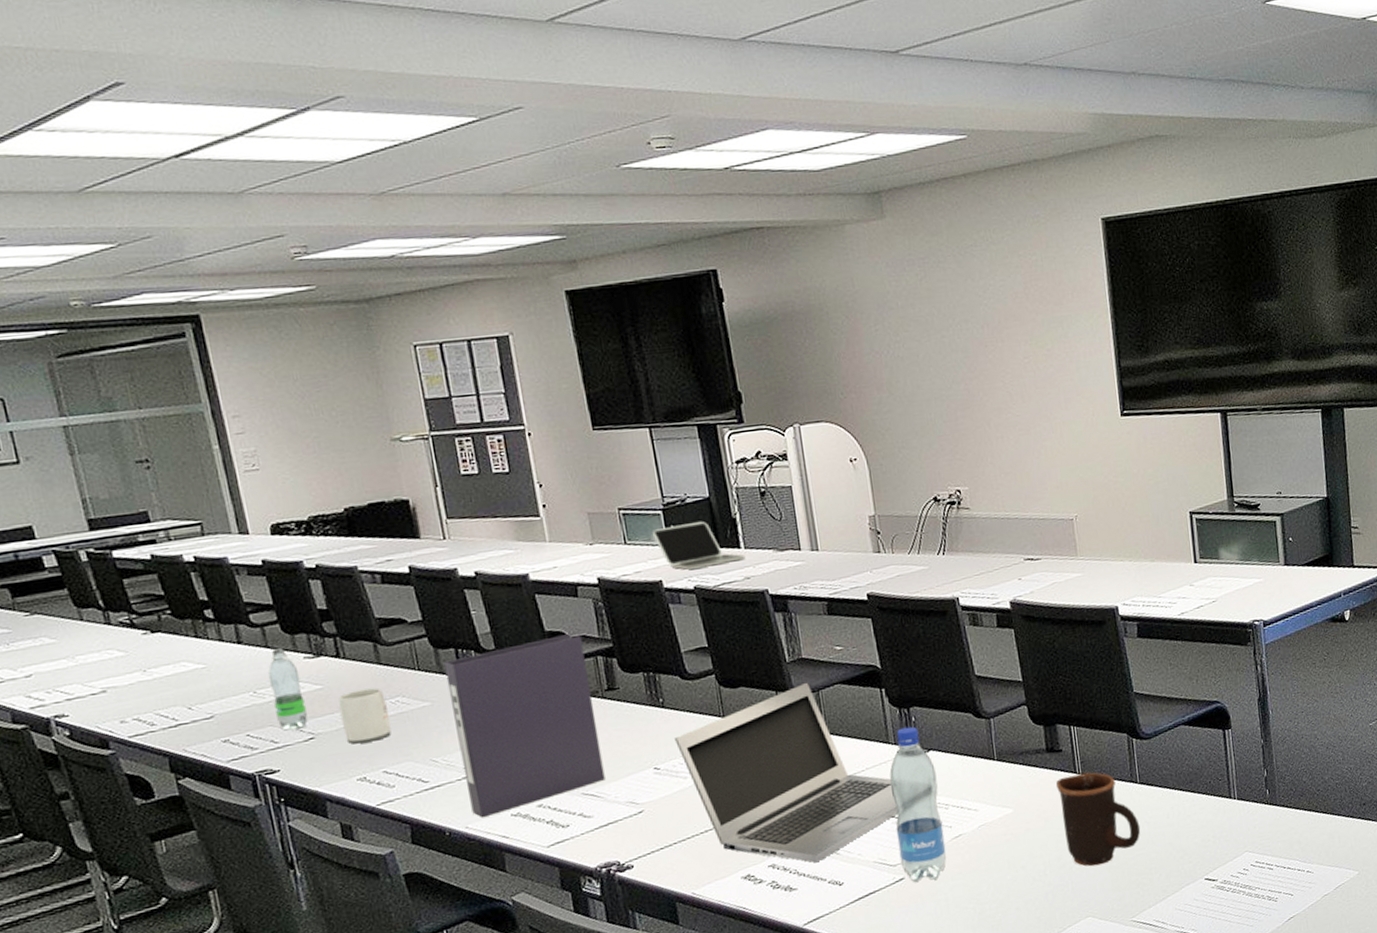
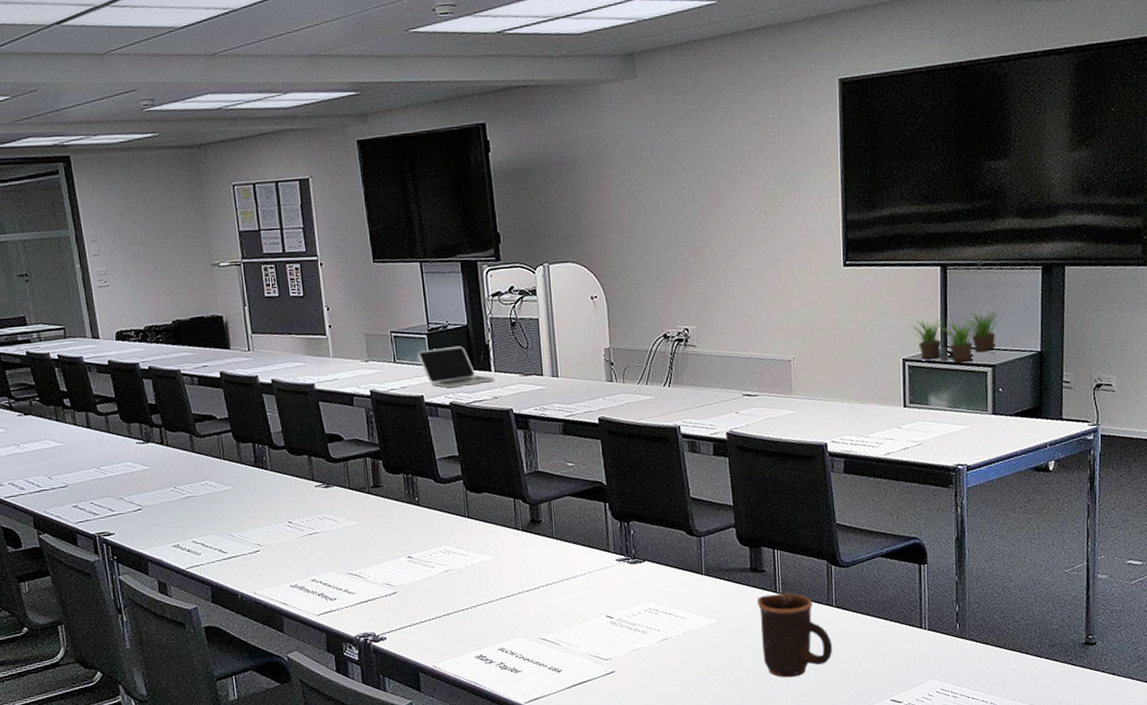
bottle: present [267,648,308,731] -> none [108,434,137,502]
mug: present [338,688,391,744] -> none [161,471,200,517]
binder: present [444,634,605,817] -> none [243,437,367,585]
laptop: present [675,682,898,863] -> none [426,492,613,651]
bottle: present [889,726,947,882] -> none [608,538,654,676]
plant: none [1194,457,1284,514] -> present [910,311,999,363]

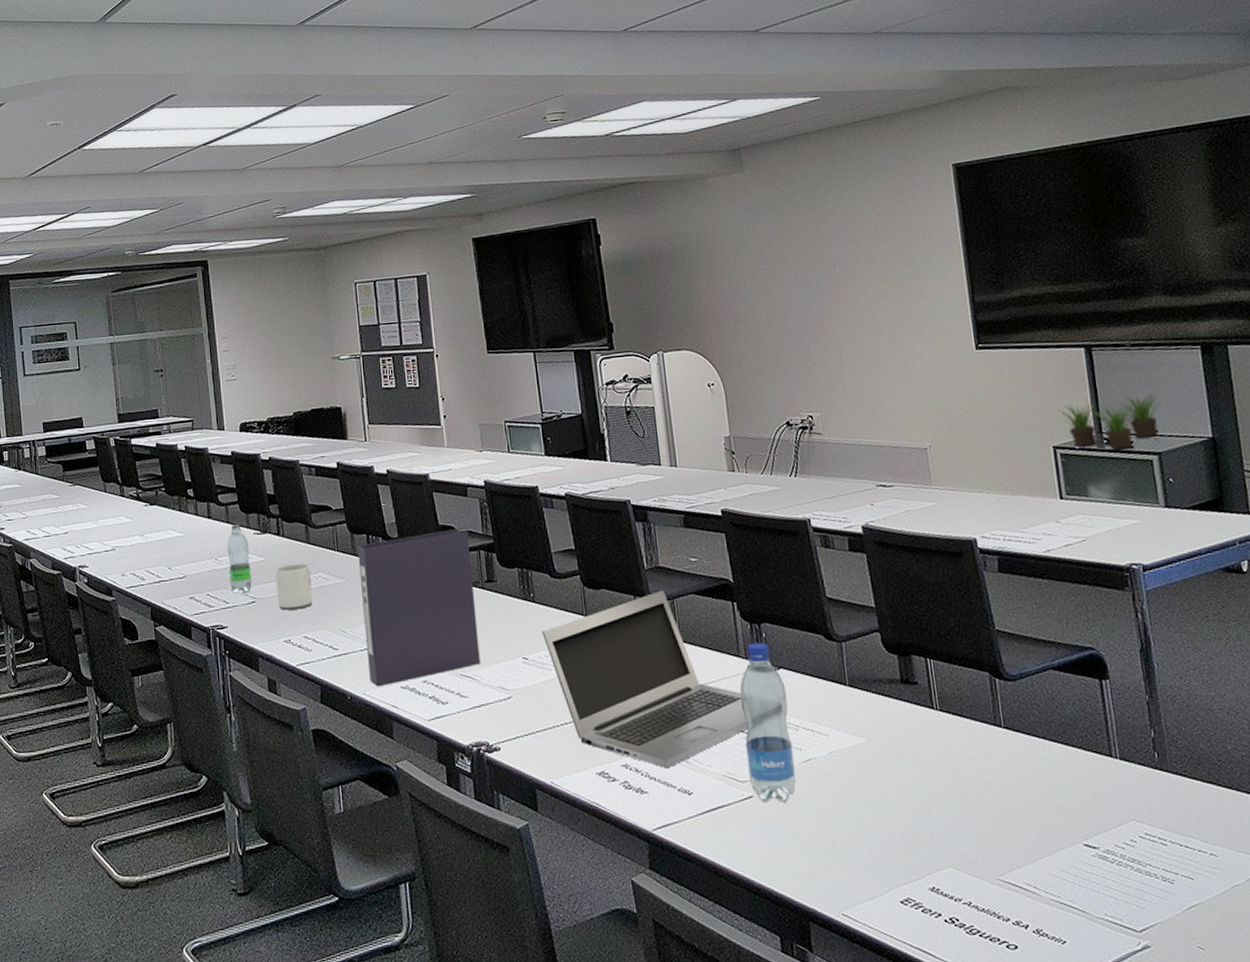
bottle: none [108,434,137,502] -> present [226,524,252,594]
mug: none [161,471,200,517] -> present [275,563,313,610]
binder: none [243,437,367,585] -> present [357,529,481,686]
laptop: present [418,345,495,388] -> none [532,435,611,478]
laptop: none [426,492,613,651] -> present [542,589,748,769]
bottle: none [608,538,654,676] -> present [740,642,797,802]
mug: present [757,593,833,678] -> none [911,709,1007,812]

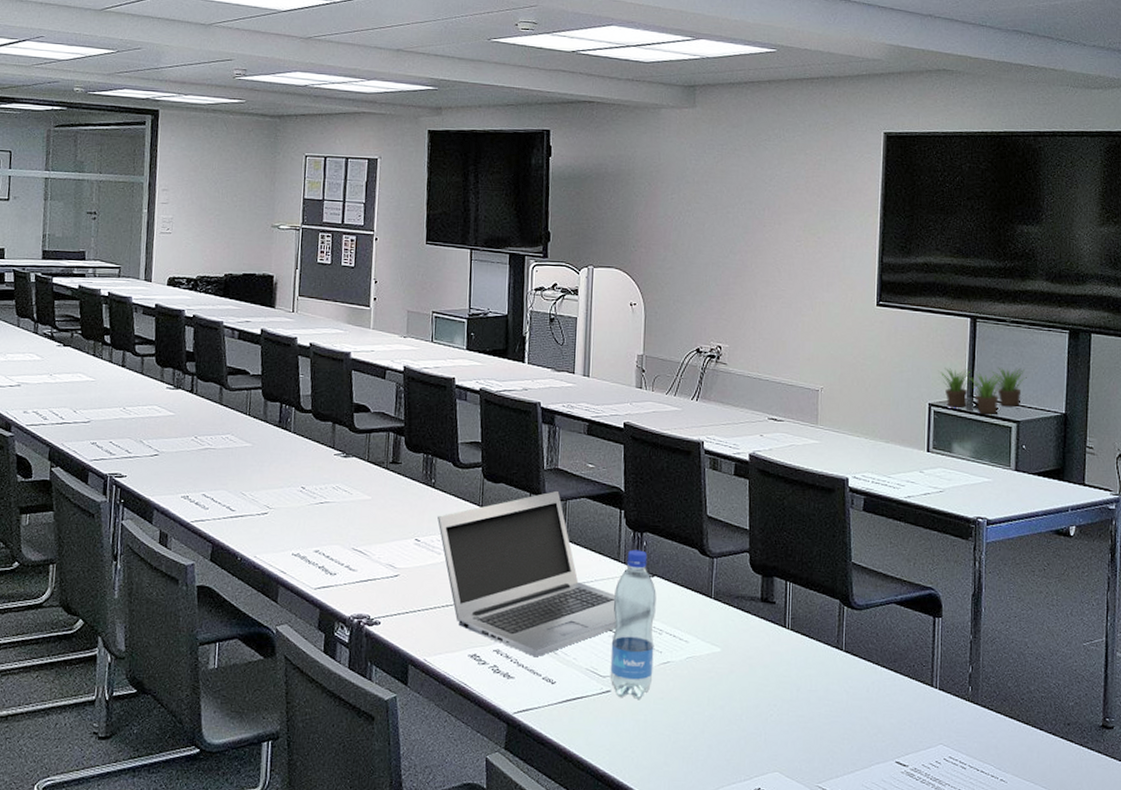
bottle: present [226,524,252,594] -> none [135,377,160,445]
mug: present [275,563,313,610] -> none [181,422,219,468]
binder: present [357,529,481,686] -> none [262,408,381,551]

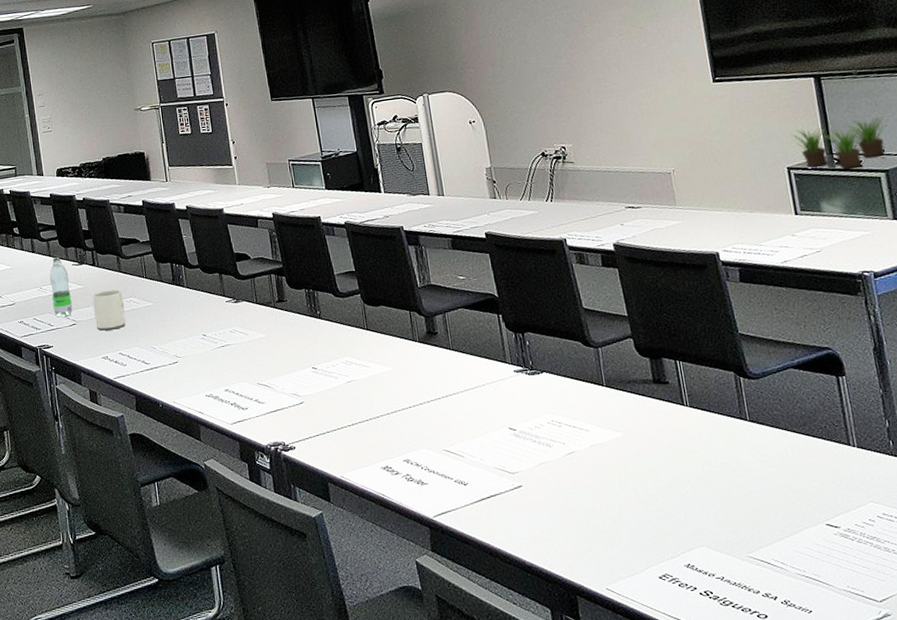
bottle: none [135,377,160,445] -> present [49,257,72,317]
mug: none [181,422,219,468] -> present [93,289,126,331]
laptop: present [437,490,616,657] -> none [329,305,515,463]
bottle: present [610,549,656,699] -> none [507,349,561,491]

